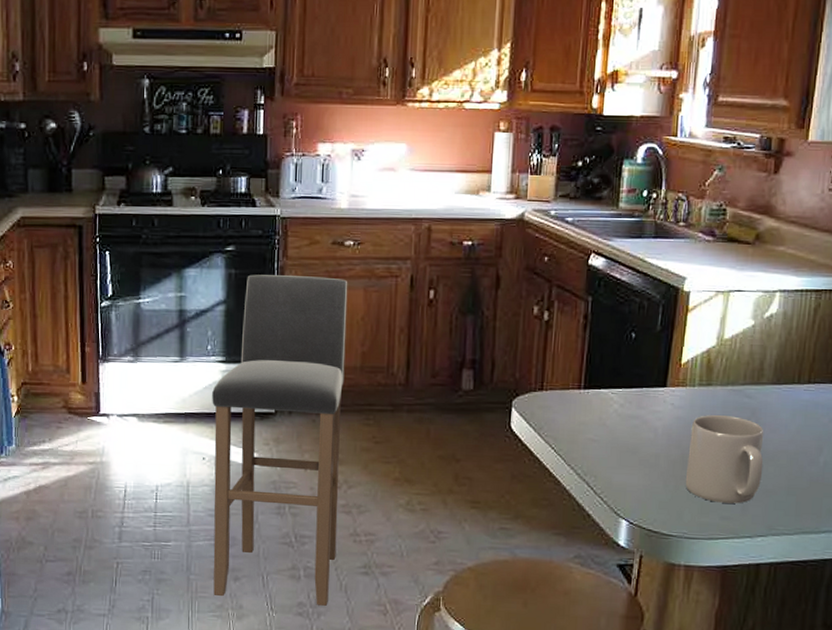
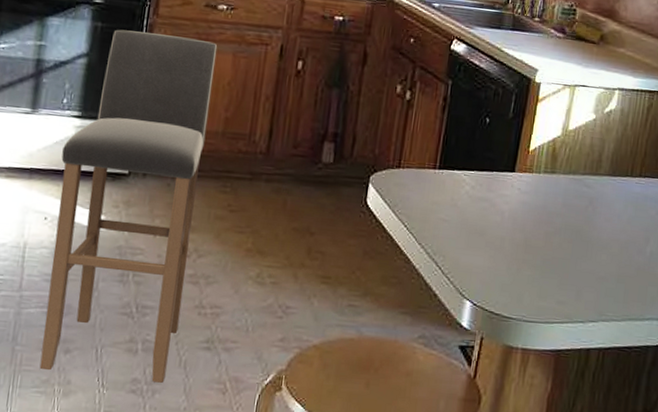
mug: present [685,415,764,504] -> none [526,201,600,289]

